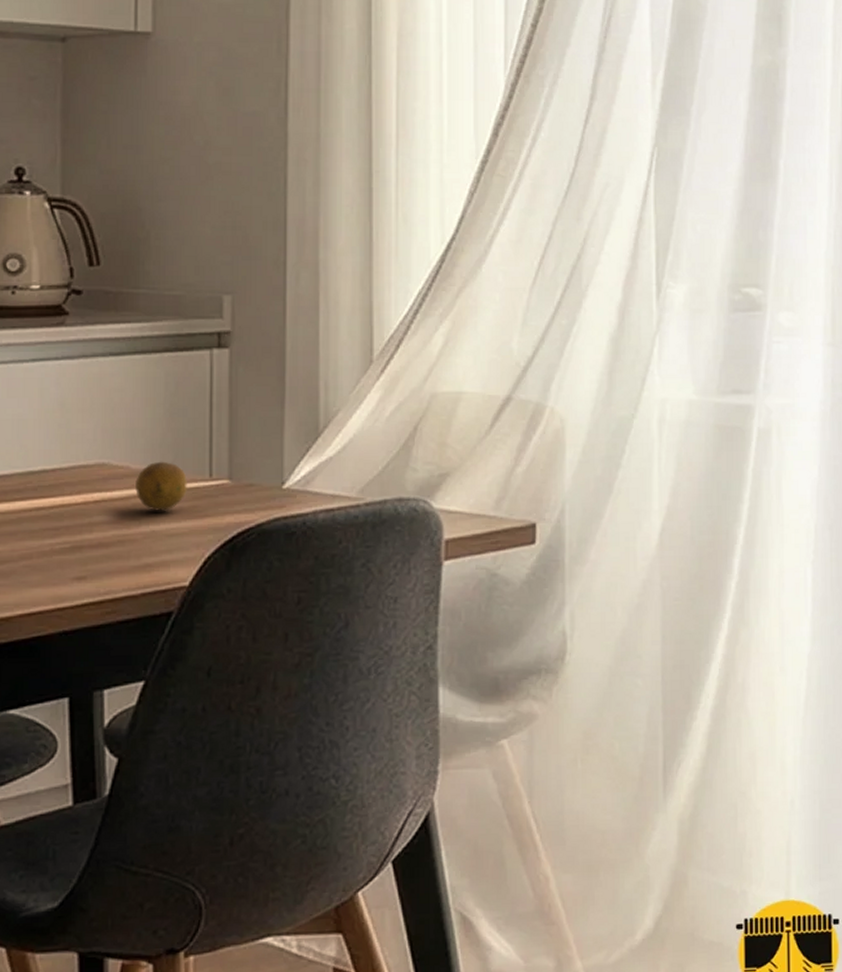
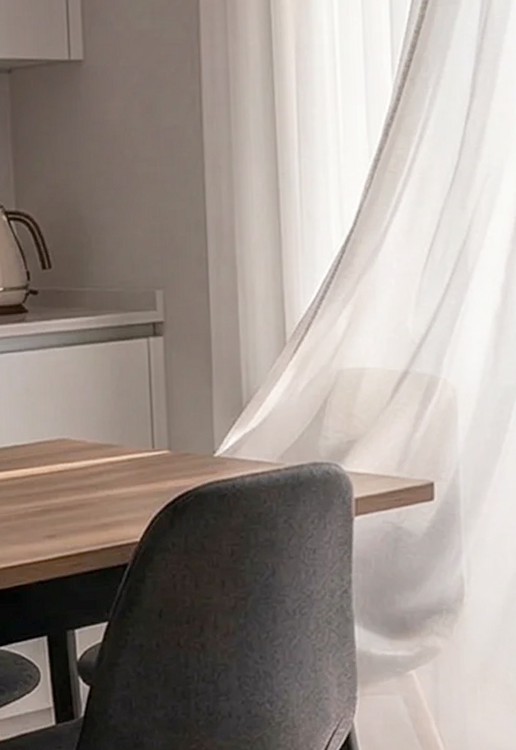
fruit: present [135,461,187,511] -> none [91,435,134,478]

